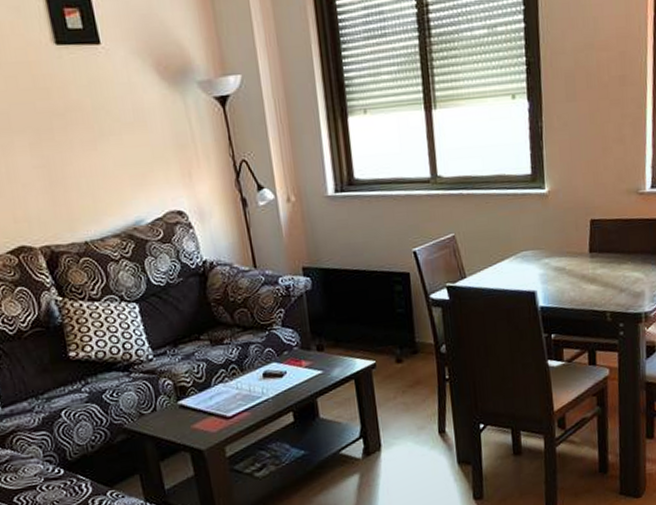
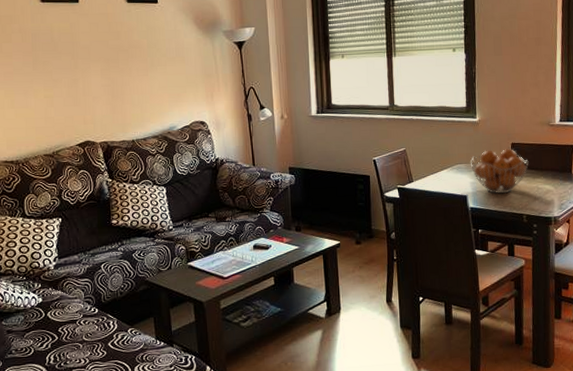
fruit basket: none [539,227,613,287] -> present [471,149,529,194]

